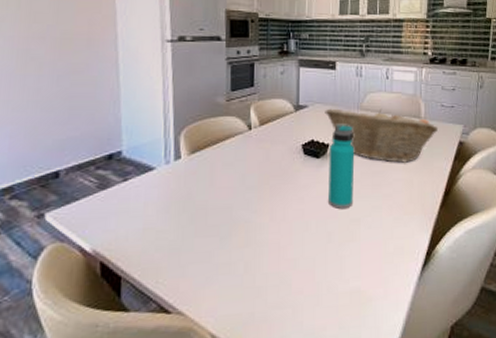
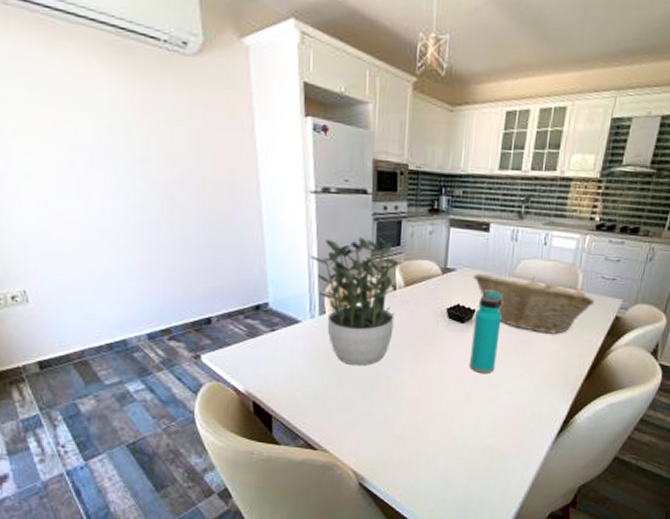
potted plant: none [165,78,260,211] -> present [309,235,407,365]

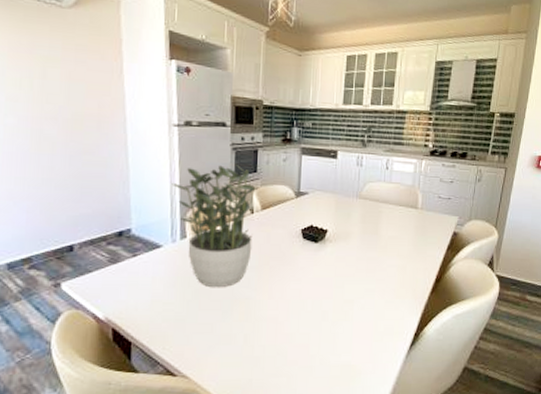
water bottle: present [470,290,502,373] -> none [324,211,352,290]
fruit basket: present [473,273,595,334] -> none [324,196,434,250]

